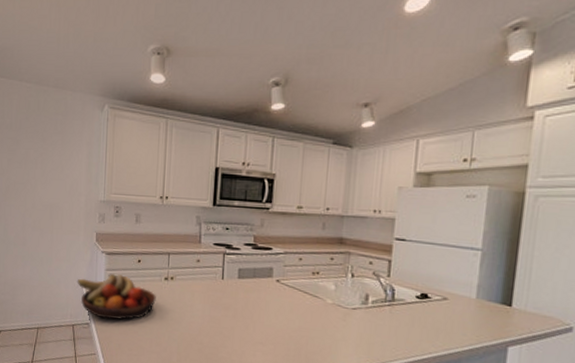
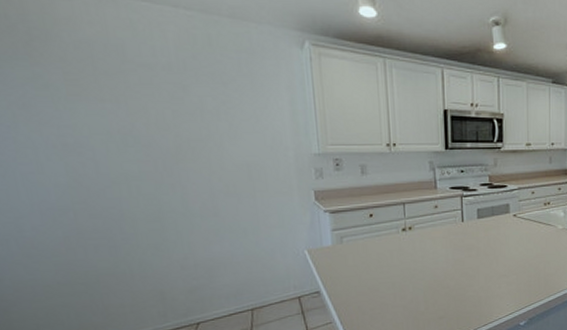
fruit bowl: present [77,273,156,320] -> none [296,232,395,284]

